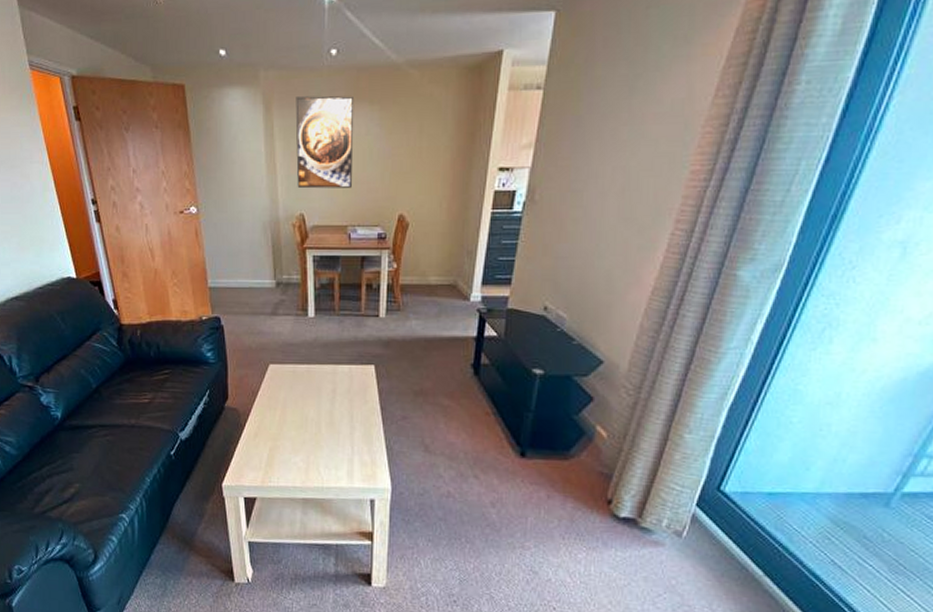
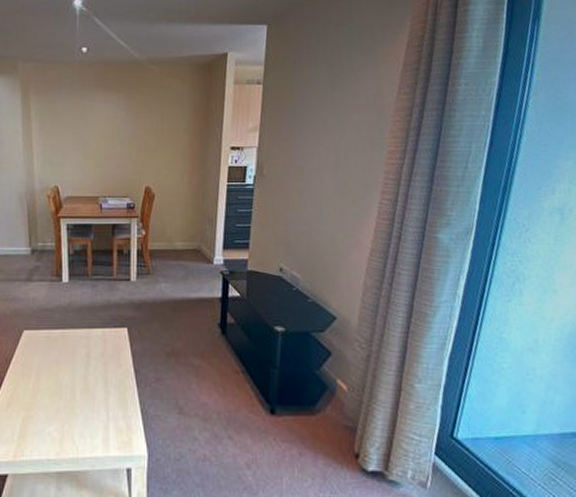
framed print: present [295,95,353,189] -> none [50,85,102,164]

